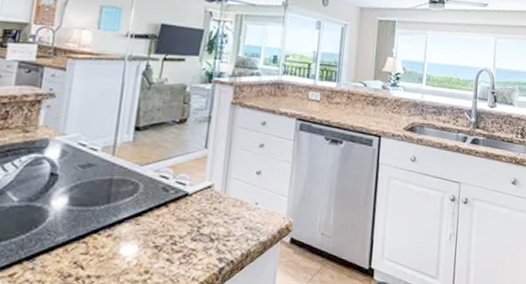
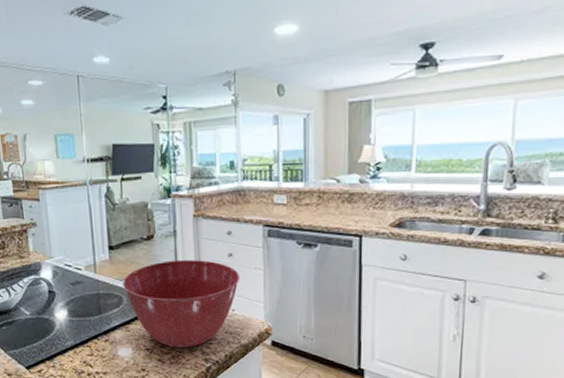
mixing bowl: none [142,147,269,246] -> present [123,260,241,348]

